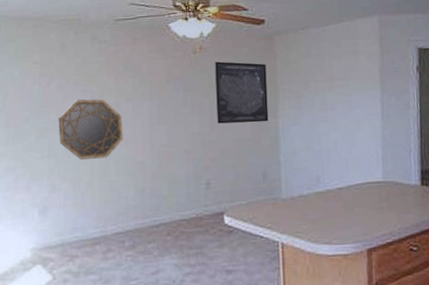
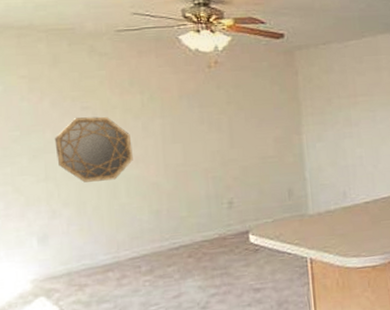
wall art: present [214,61,269,124] -> none [231,76,292,141]

